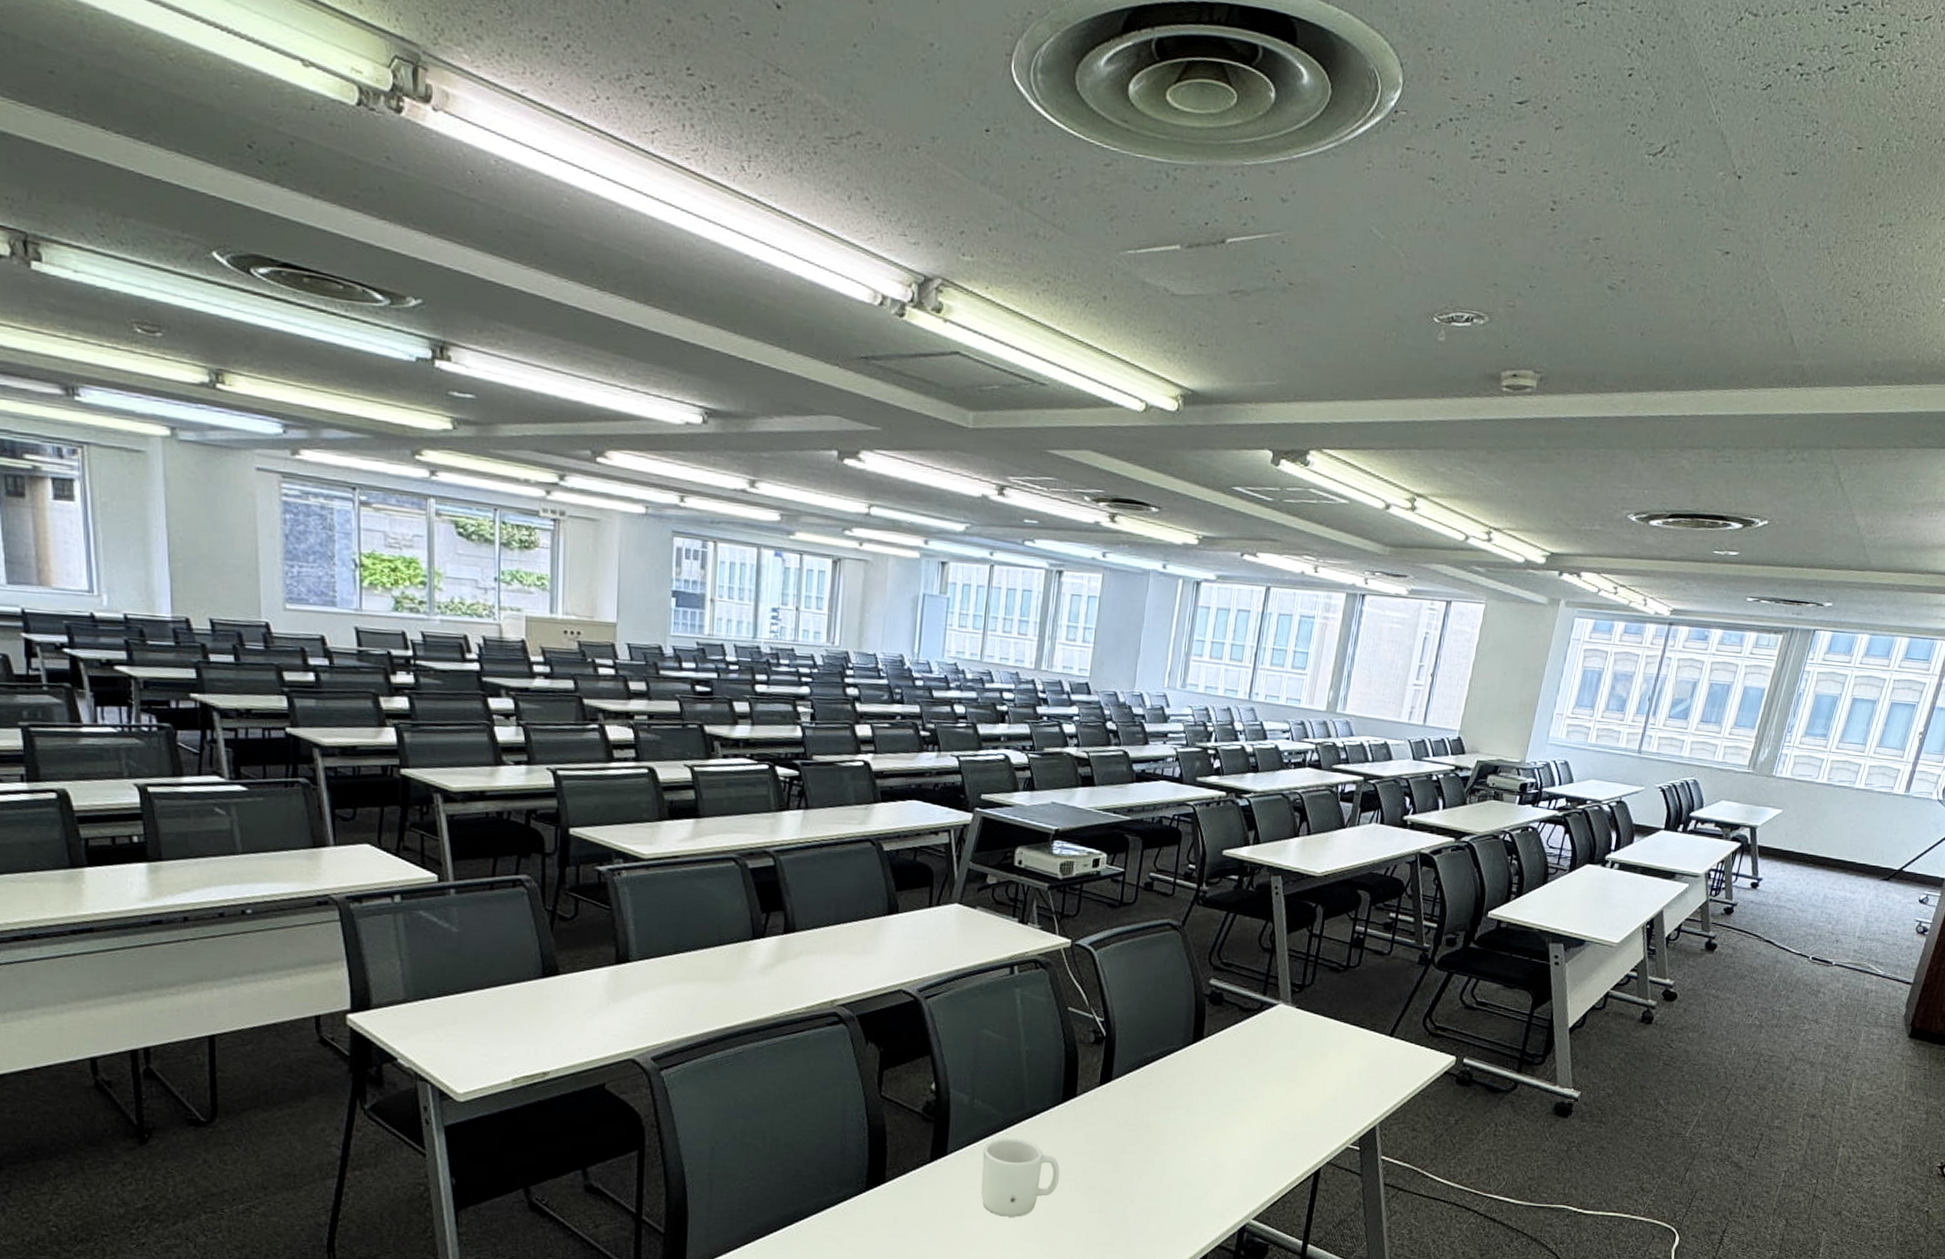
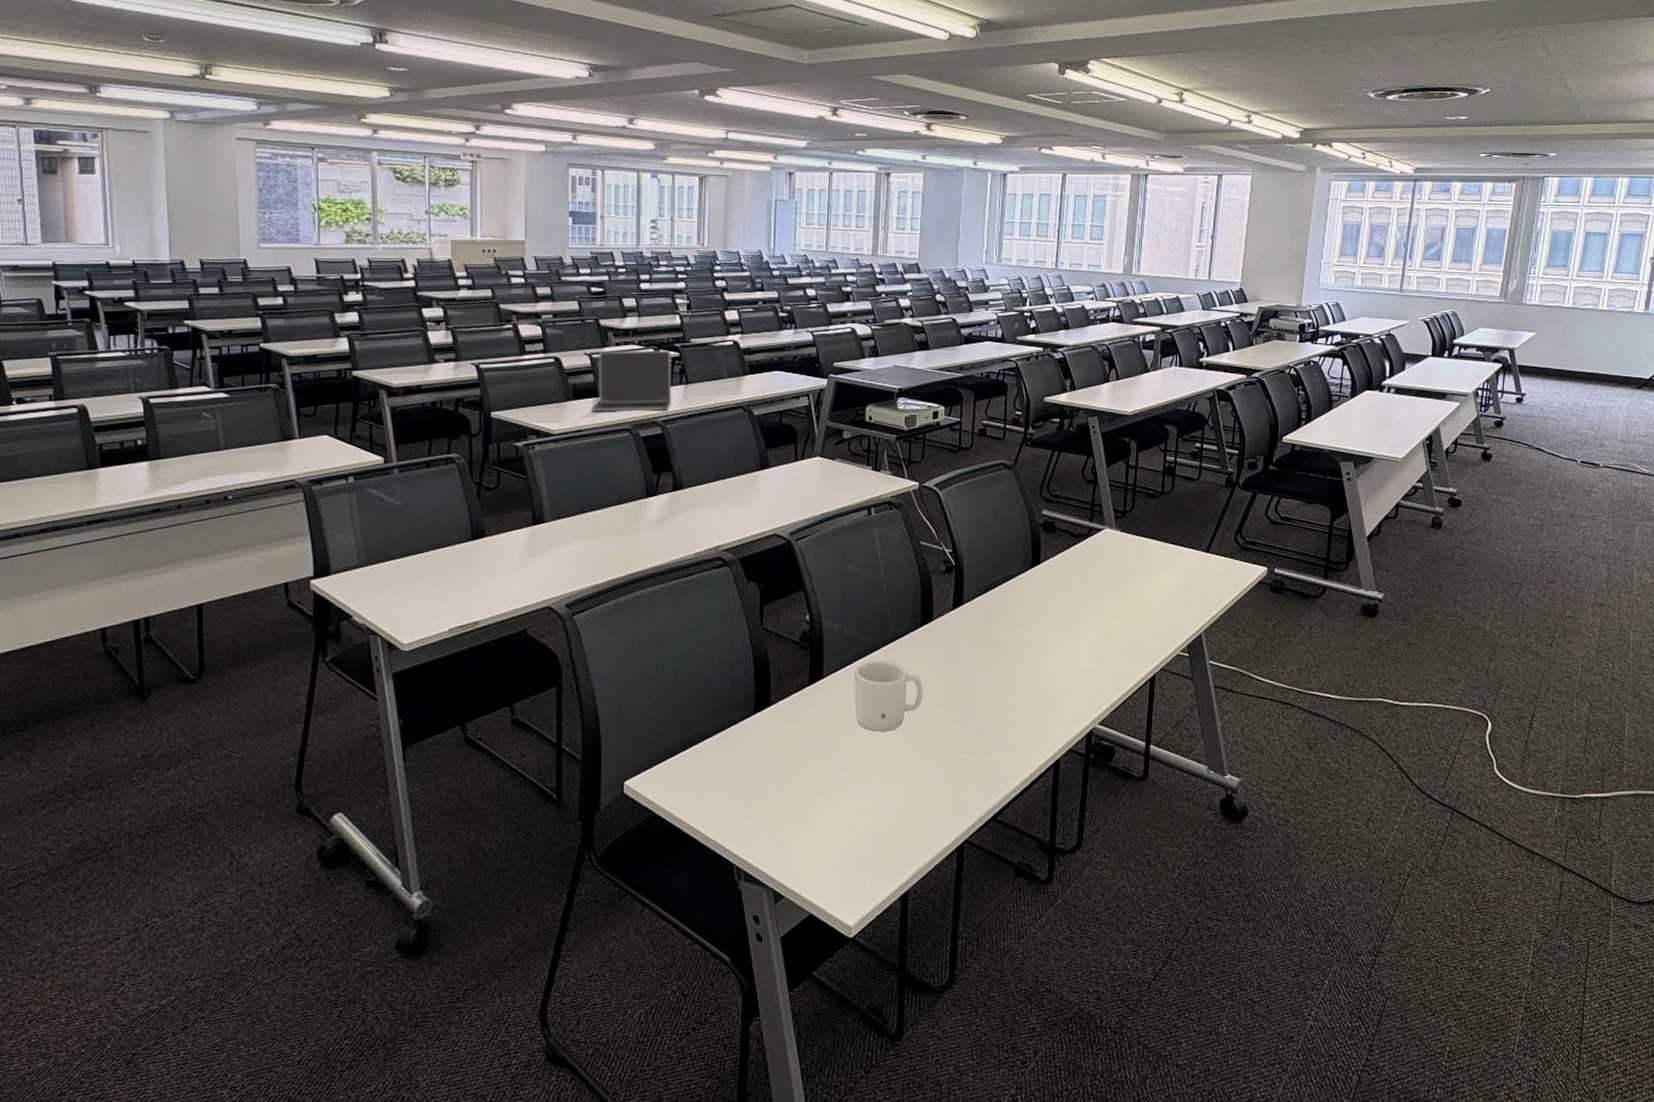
laptop: none [691,763,790,839] -> present [591,350,672,412]

